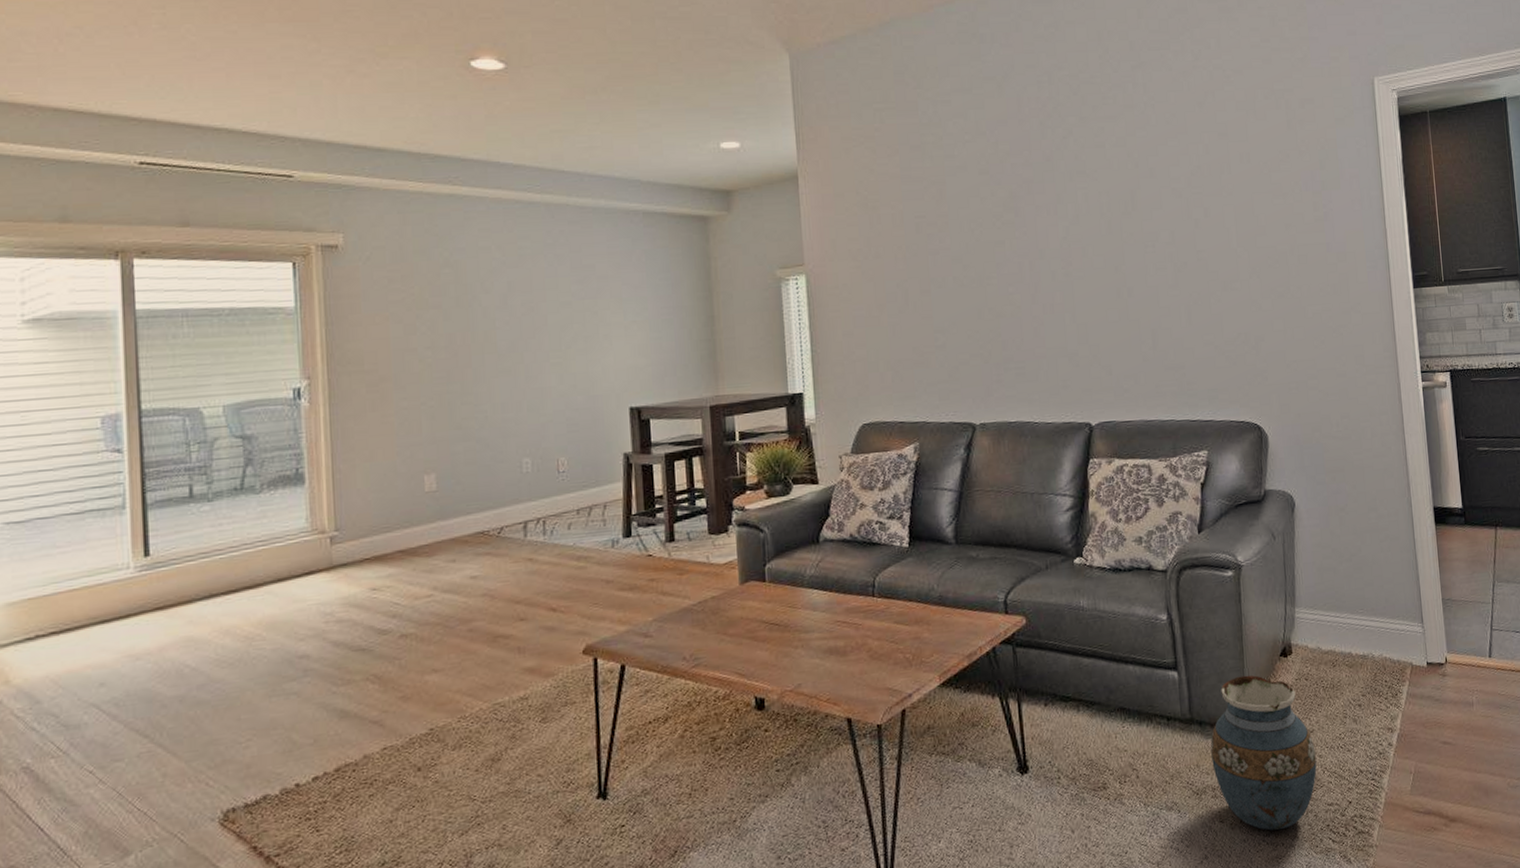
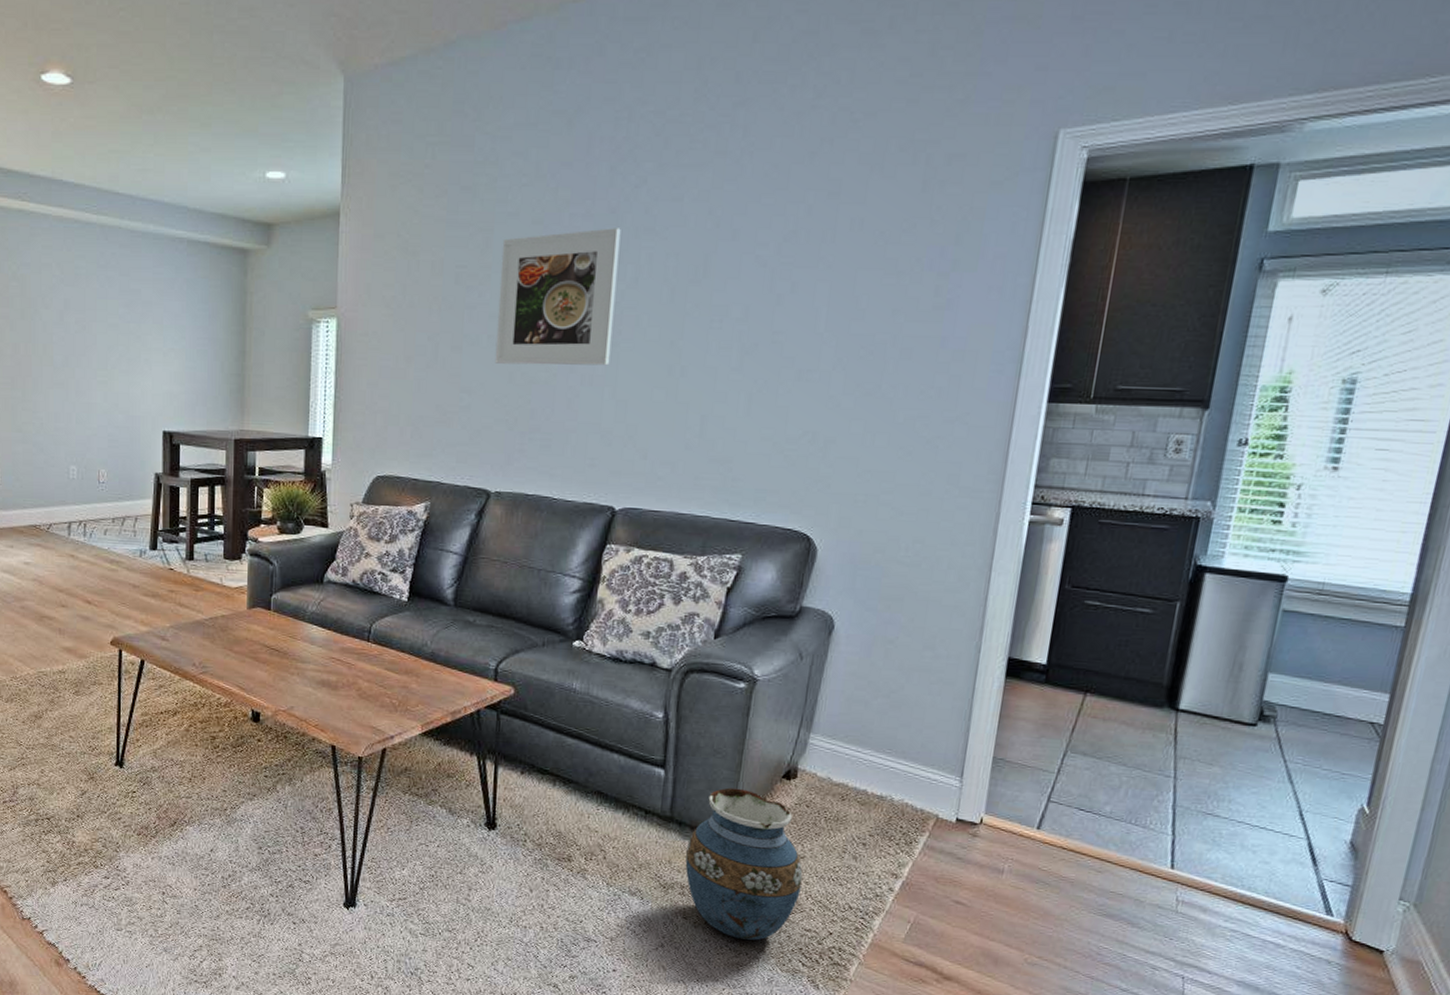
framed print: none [955,173,1066,302] -> present [494,228,621,366]

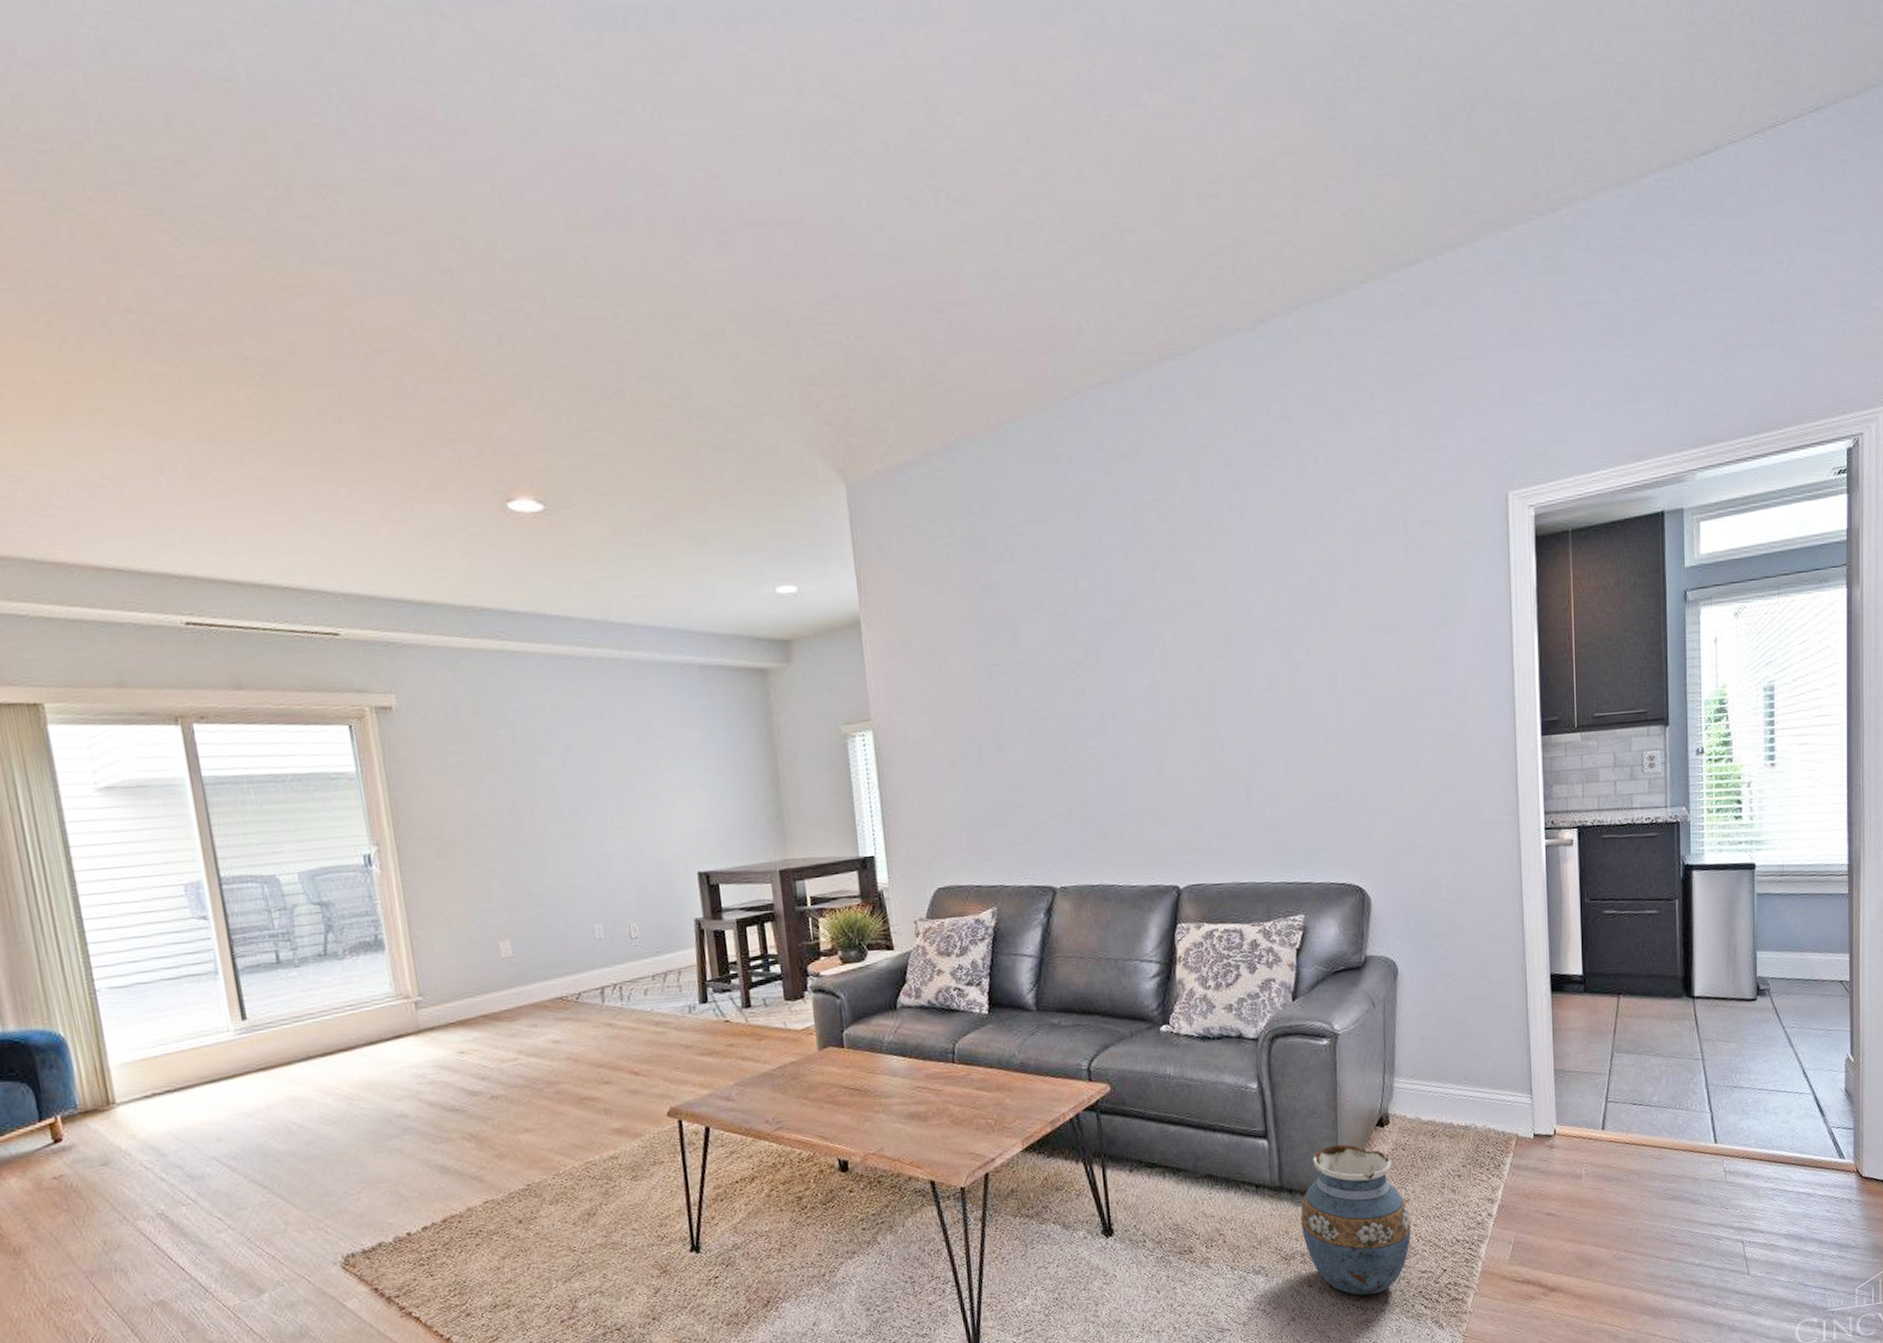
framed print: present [494,228,621,366] -> none [1030,613,1152,758]

